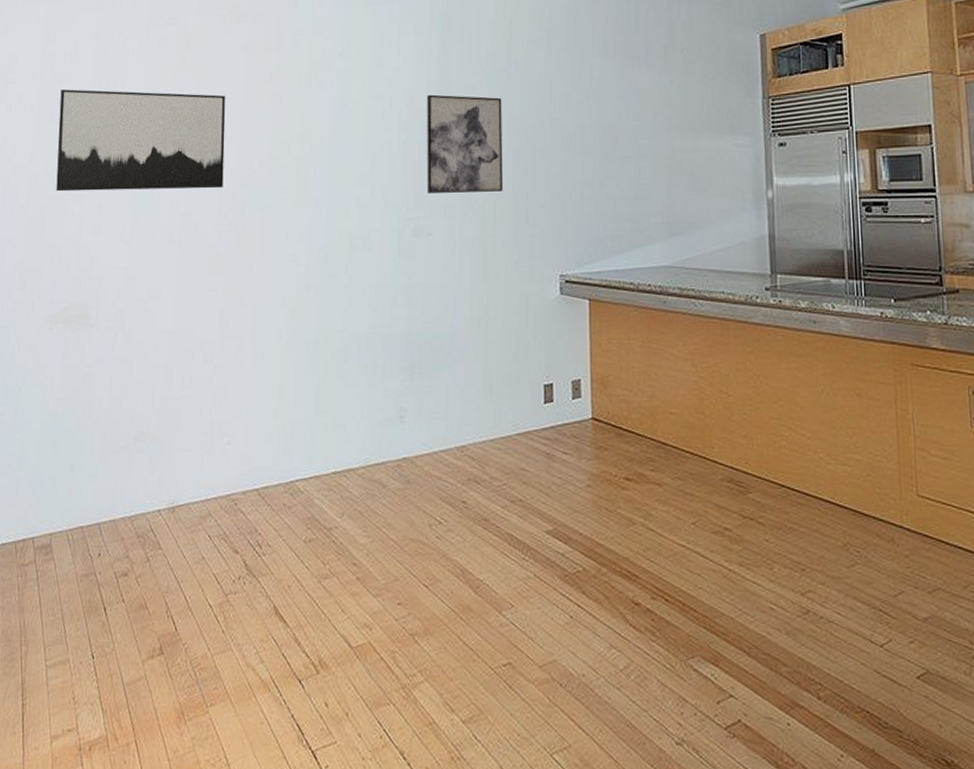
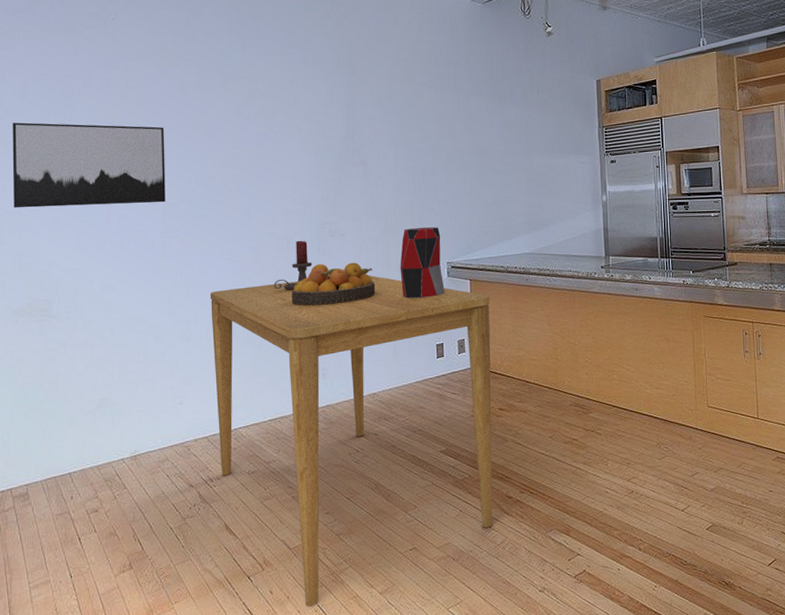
dining table: none [269,289,615,730] -> present [211,275,493,607]
candle holder: none [344,240,392,304] -> present [274,240,312,290]
fruit bowl: none [365,271,469,326] -> present [291,262,376,306]
wall art: present [427,94,503,193] -> none [337,125,401,203]
vase: none [500,228,556,322] -> present [400,227,445,299]

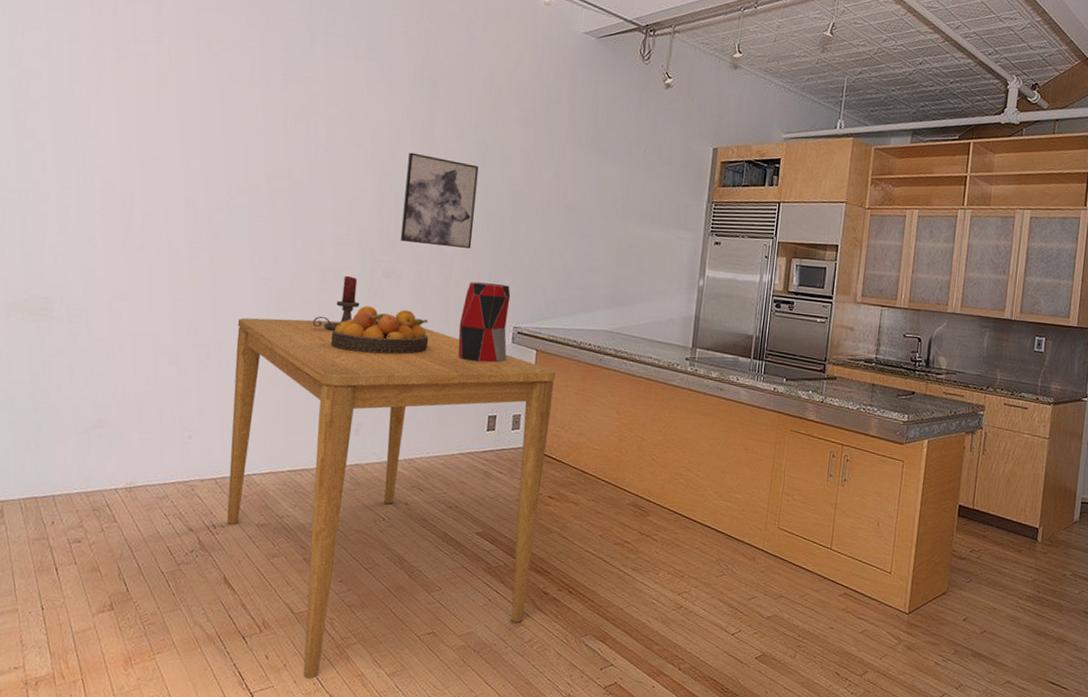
wall art: present [12,122,166,208] -> none [19,87,207,208]
wall art: none [337,125,401,203] -> present [400,152,479,249]

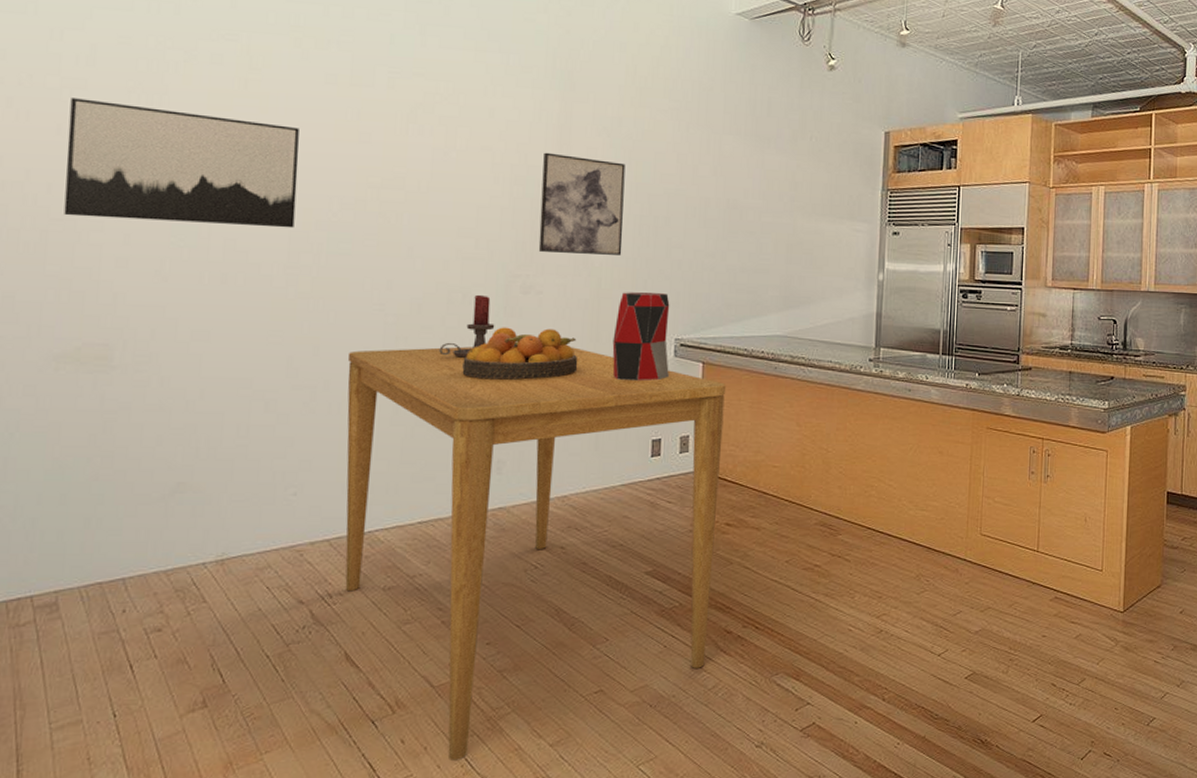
wall art: none [19,87,207,208] -> present [64,98,299,228]

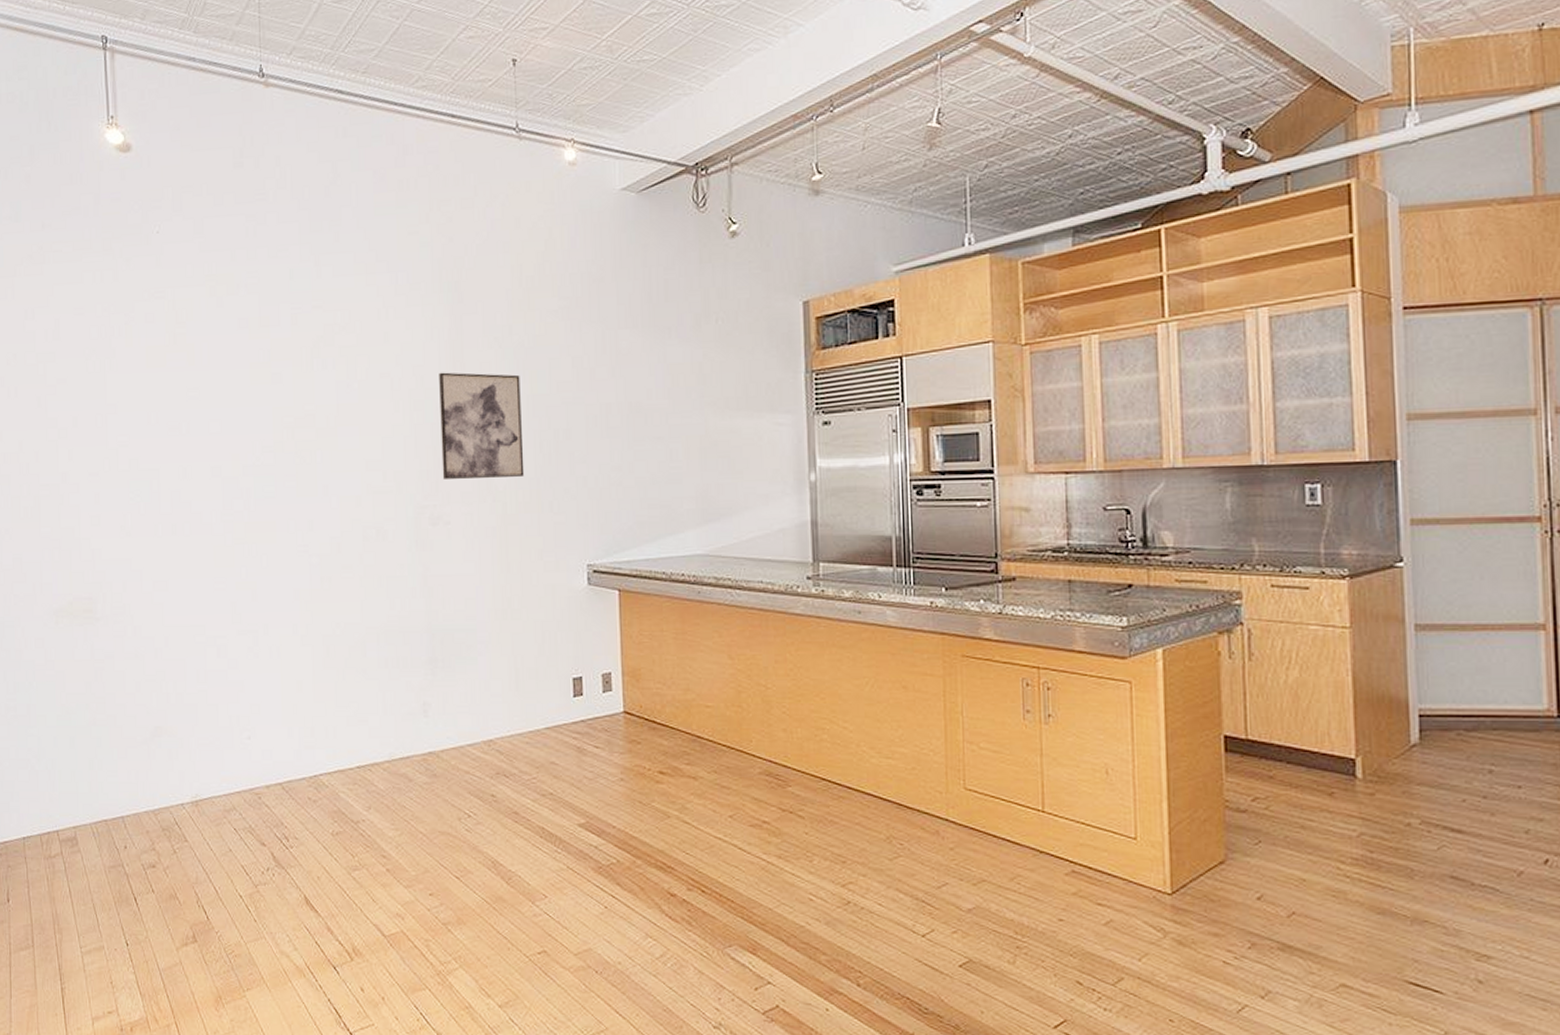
wall art: present [64,98,299,228] -> none [45,370,226,481]
dining table: present [345,346,727,760] -> none [282,579,650,1013]
candle holder: present [439,294,495,358] -> none [360,529,409,596]
fruit bowl: present [462,327,578,381] -> none [382,561,492,619]
vase: present [612,292,670,382] -> none [523,515,584,614]

